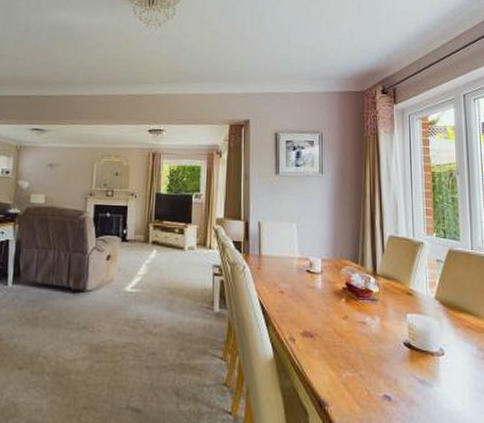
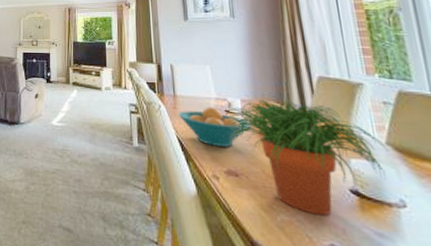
fruit bowl: none [261,267,328,308] -> present [178,107,250,147]
potted plant: none [306,259,437,369] -> present [225,100,390,216]

